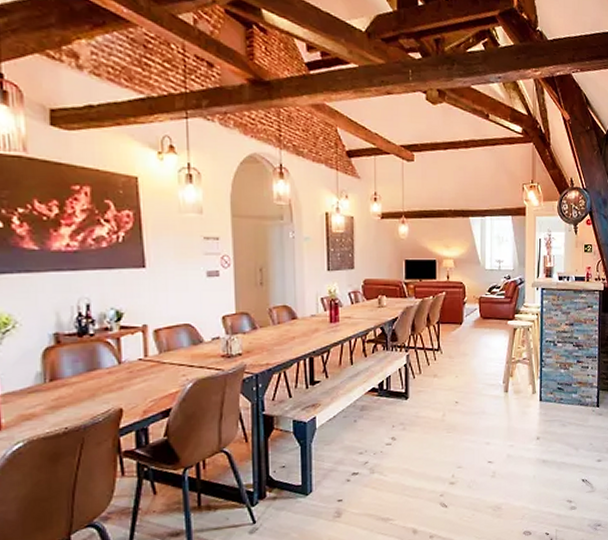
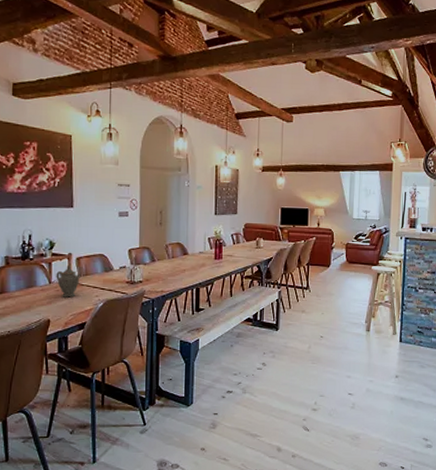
teapot: none [127,340,162,380] -> present [56,265,82,298]

